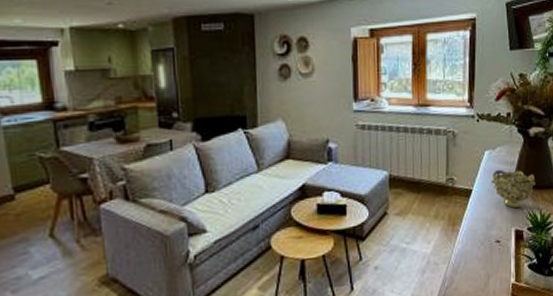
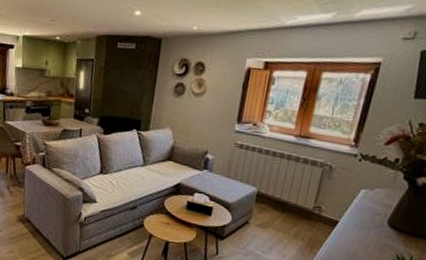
decorative bowl: present [491,169,536,209] -> none [361,209,413,249]

